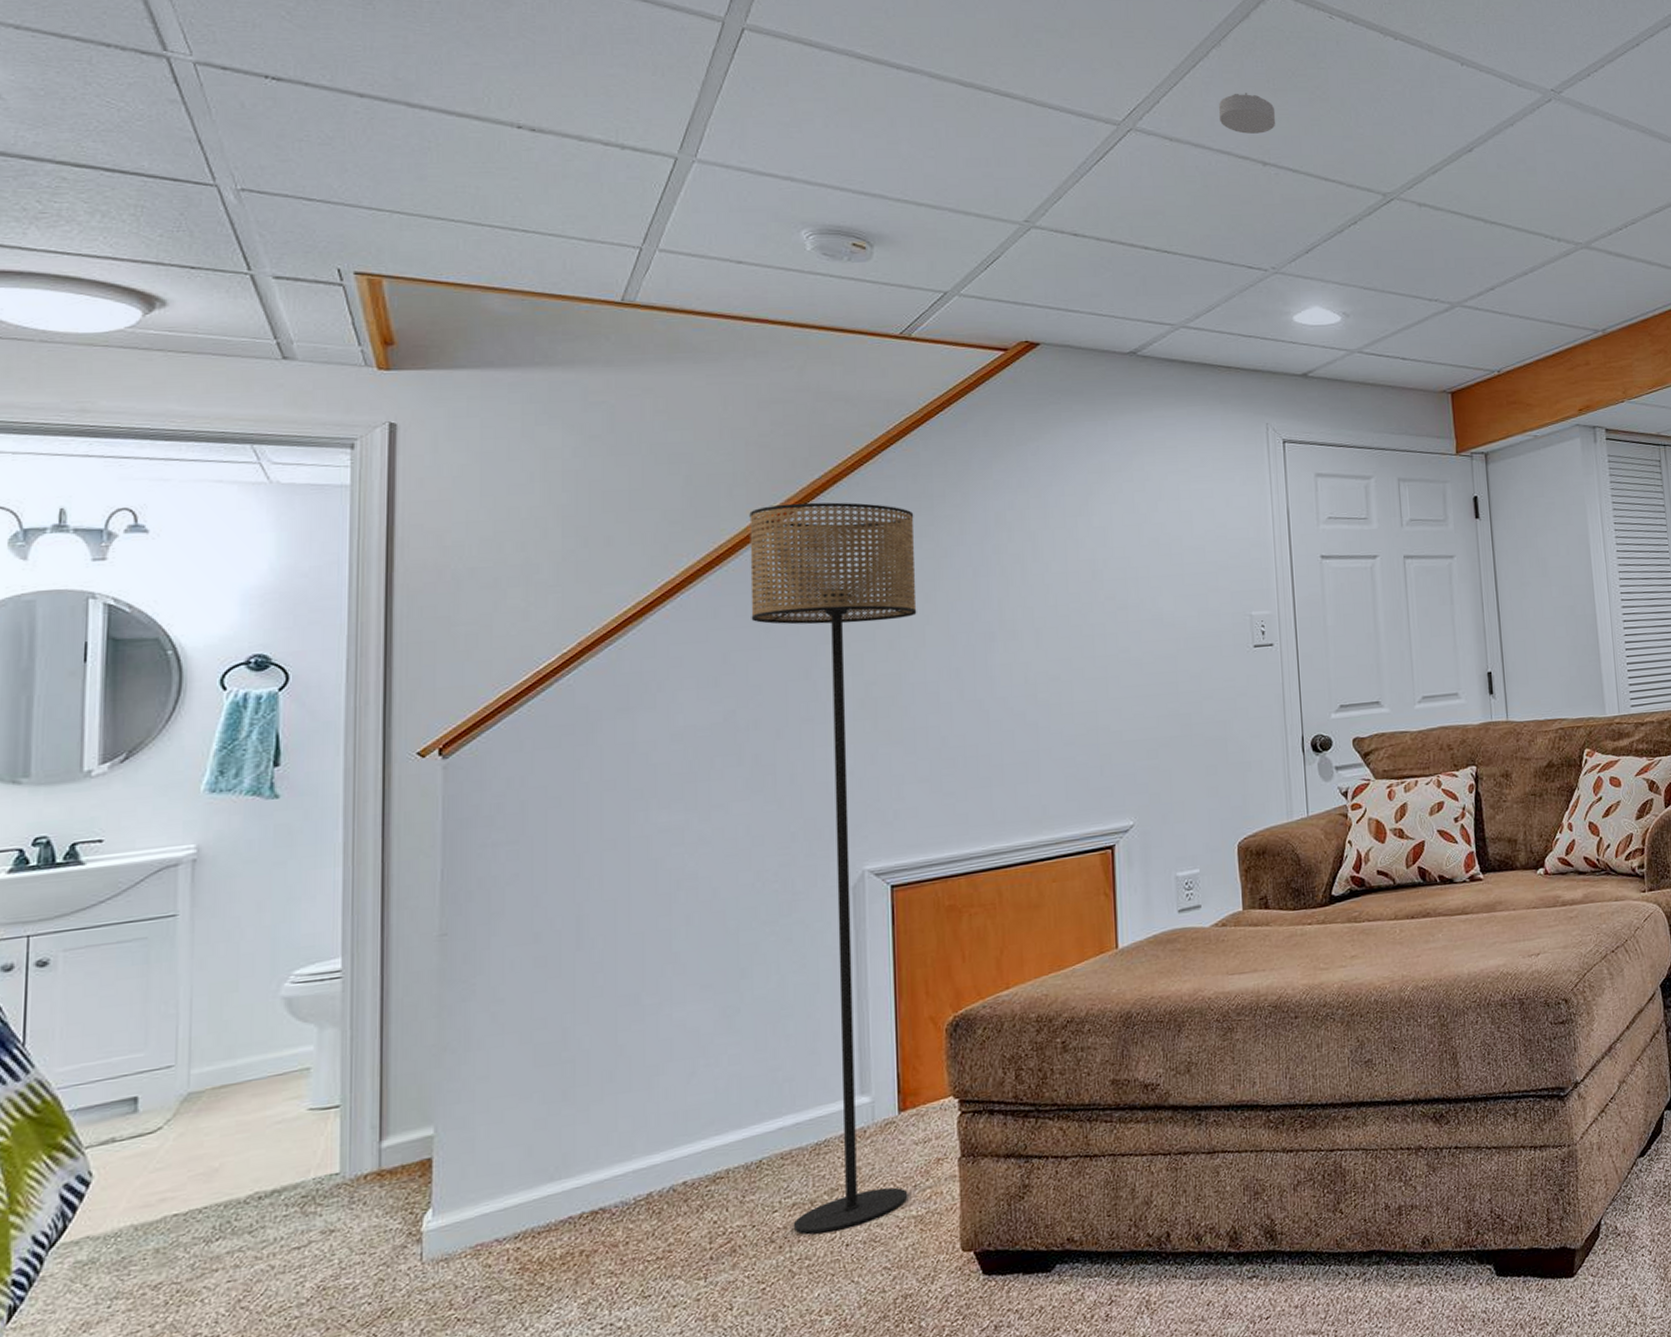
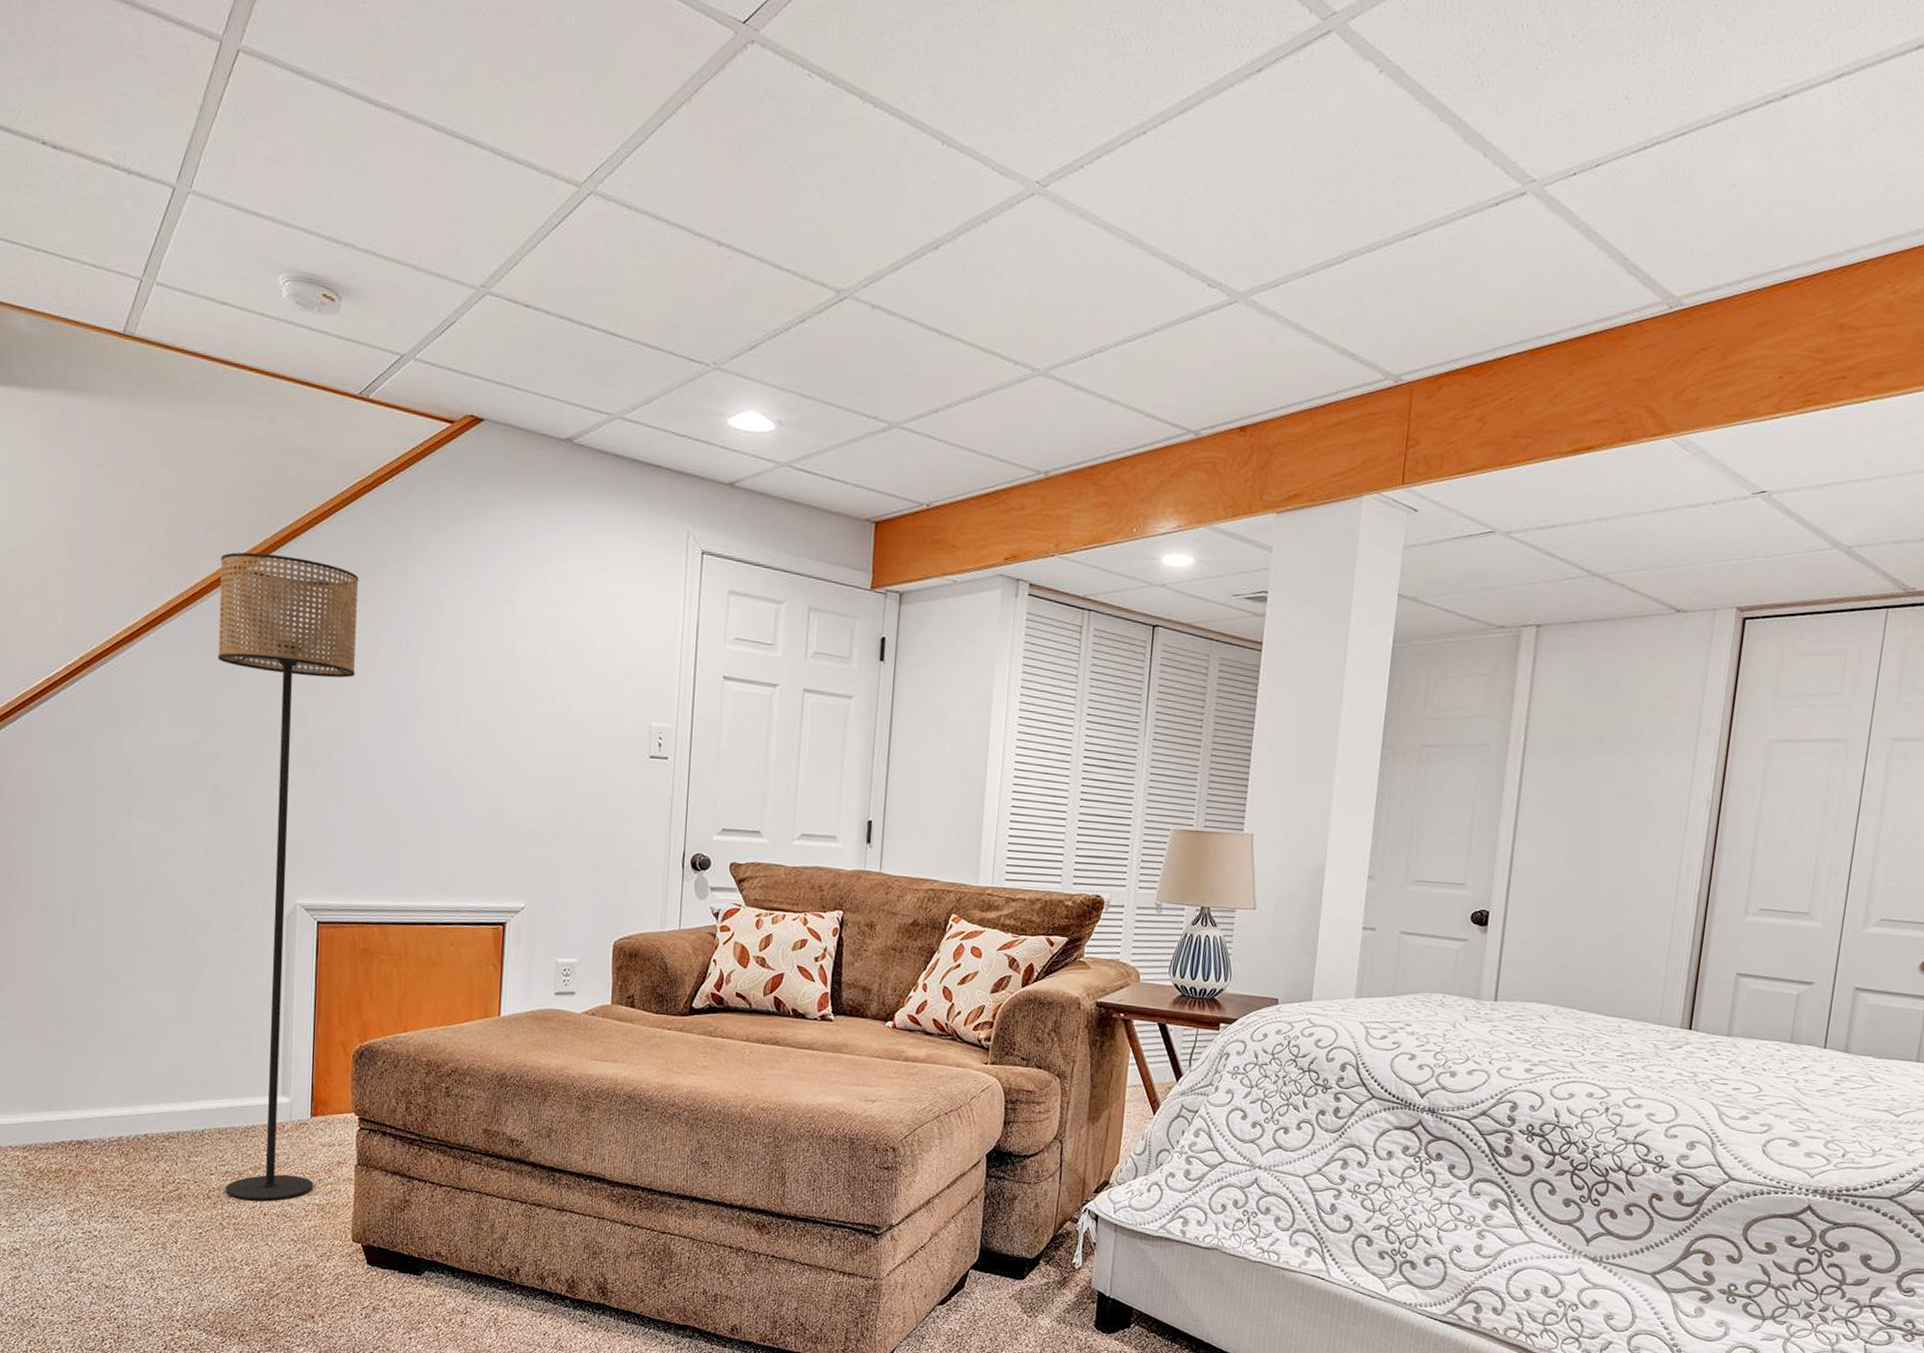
smoke detector: present [1219,93,1276,134] -> none [681,159,738,209]

